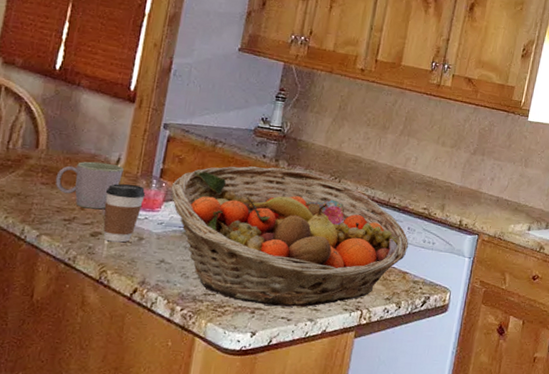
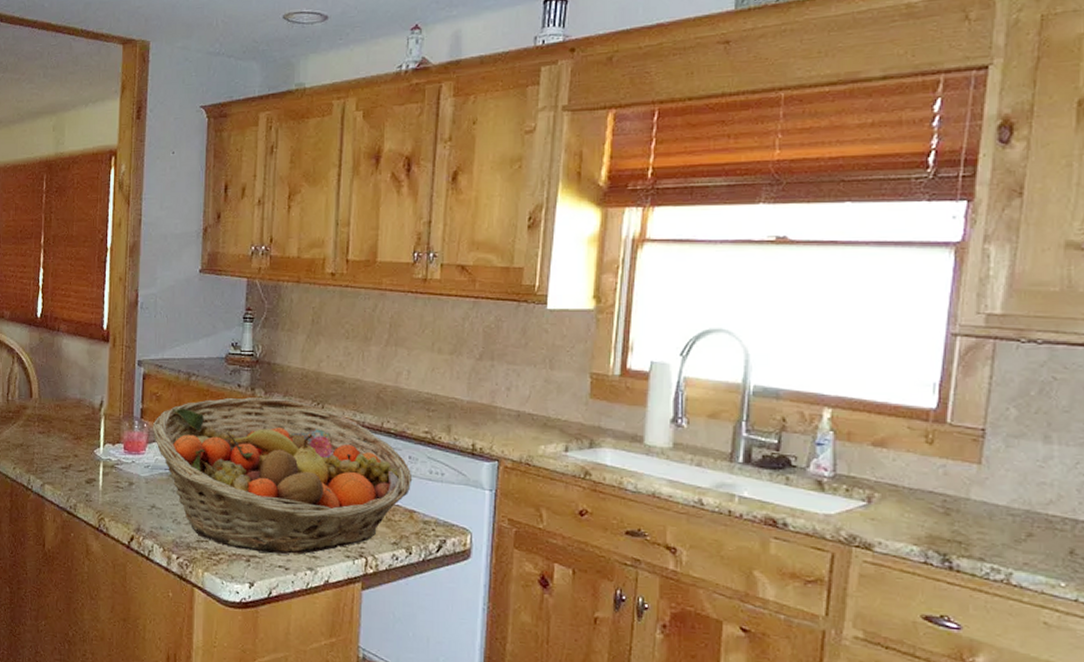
mug: present [55,161,124,210] -> none [50,406,107,455]
coffee cup: present [103,183,146,243] -> none [93,427,130,489]

